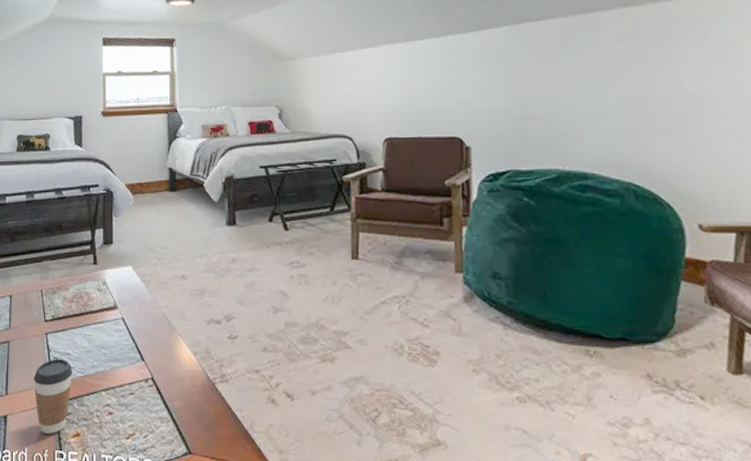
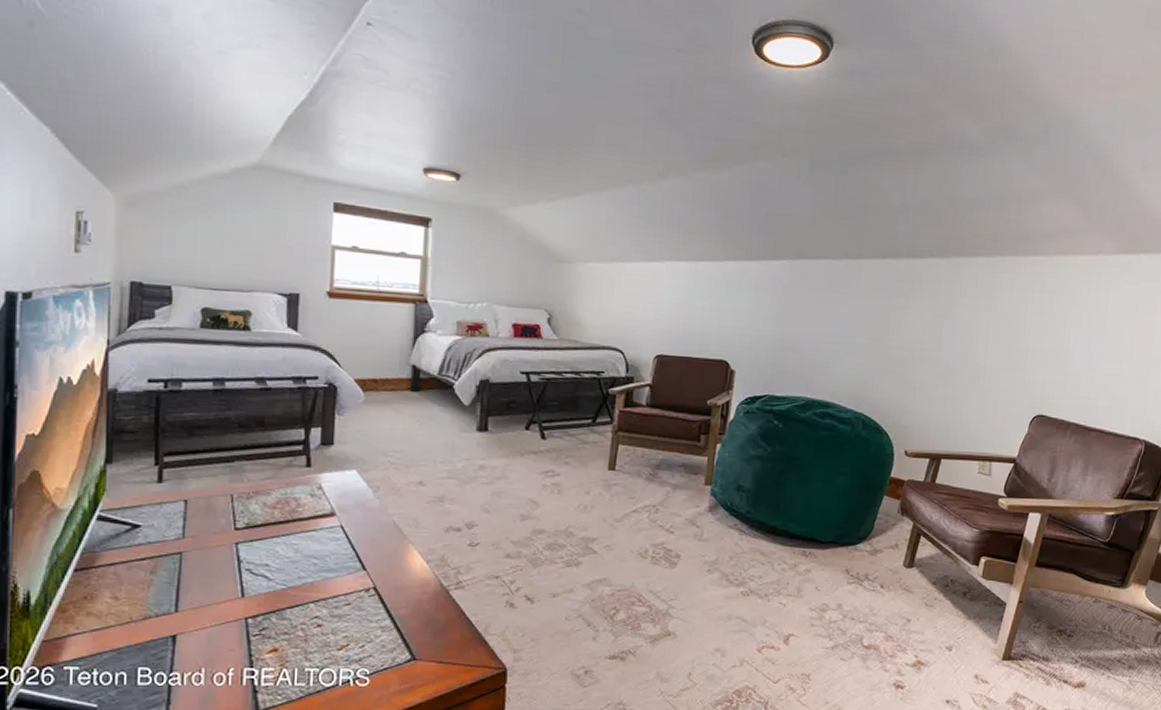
coffee cup: present [33,358,72,434] -> none [216,570,271,651]

